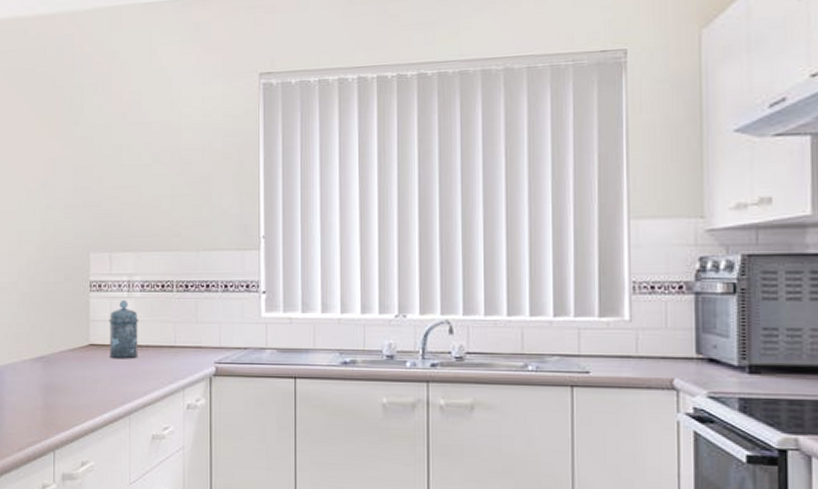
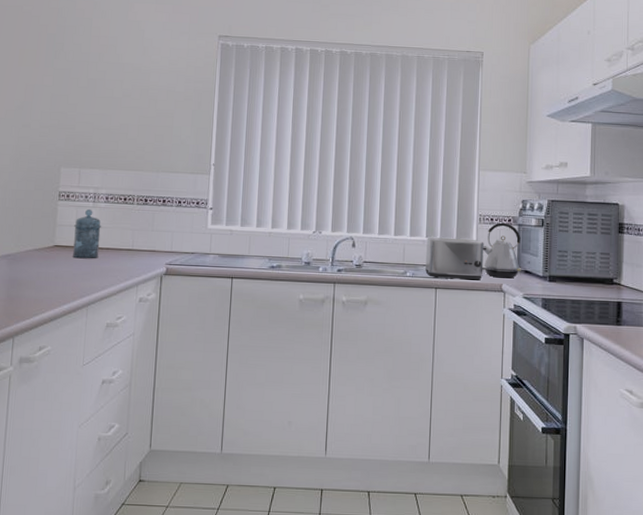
toaster: none [555,316,647,374] -> present [425,237,487,280]
kettle: none [640,291,704,370] -> present [483,222,522,279]

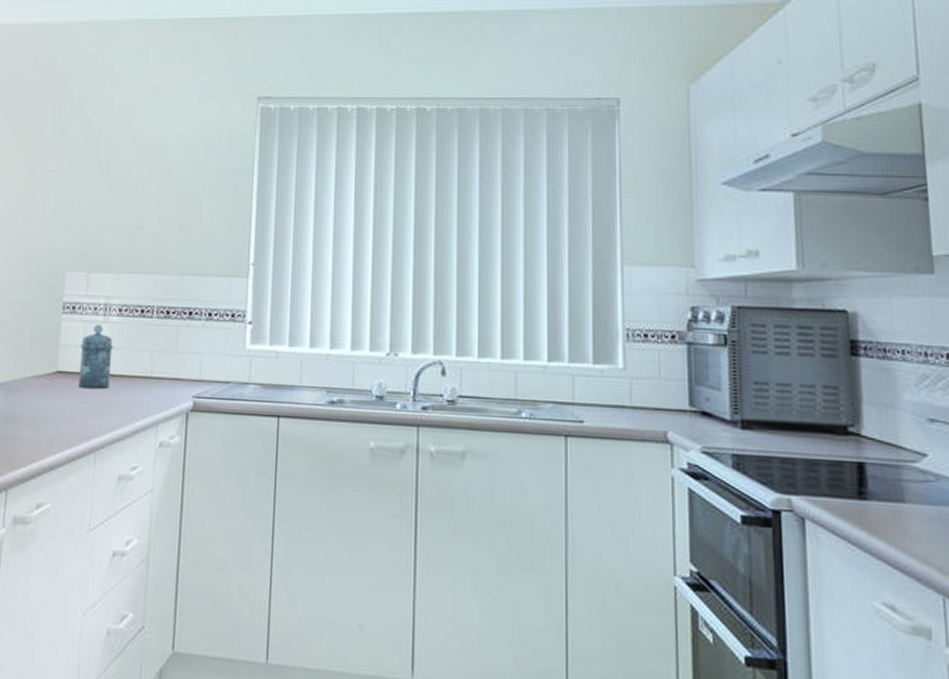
toaster: present [425,237,487,280] -> none [549,361,641,425]
kettle: present [483,222,522,279] -> none [634,340,697,423]

